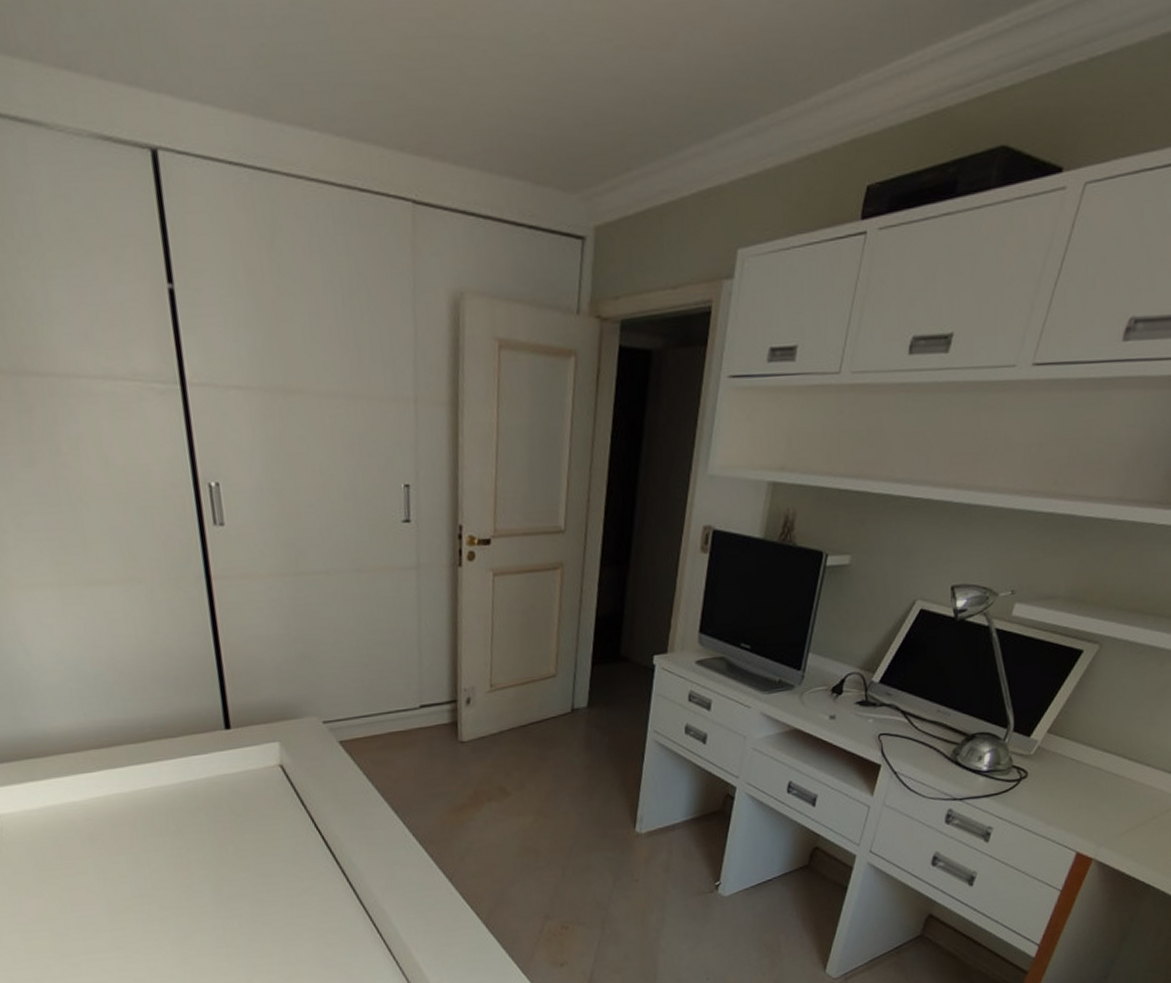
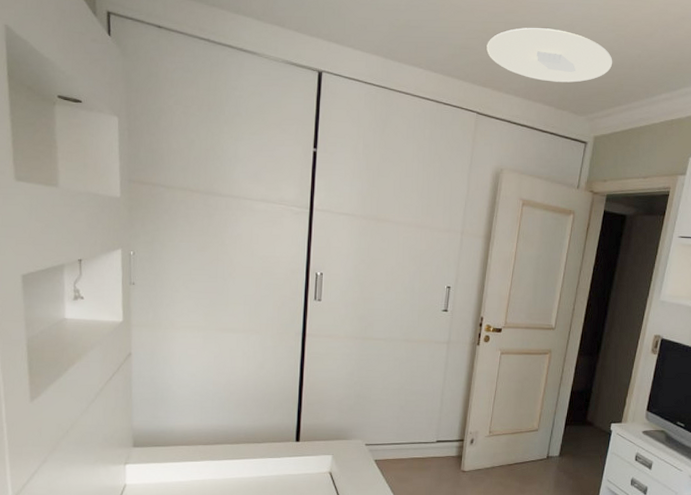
ceiling light: none [413,43,613,139] -> present [487,28,613,83]

